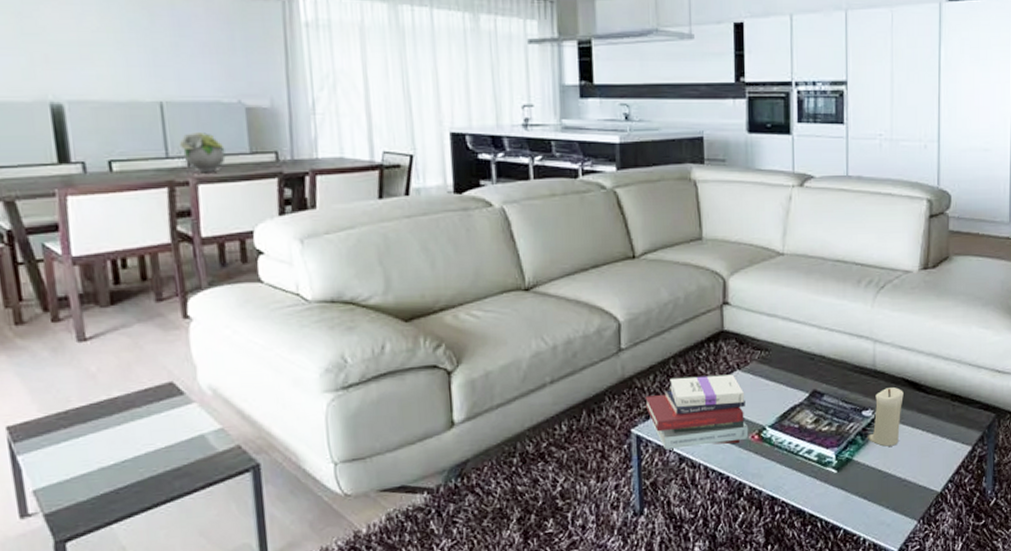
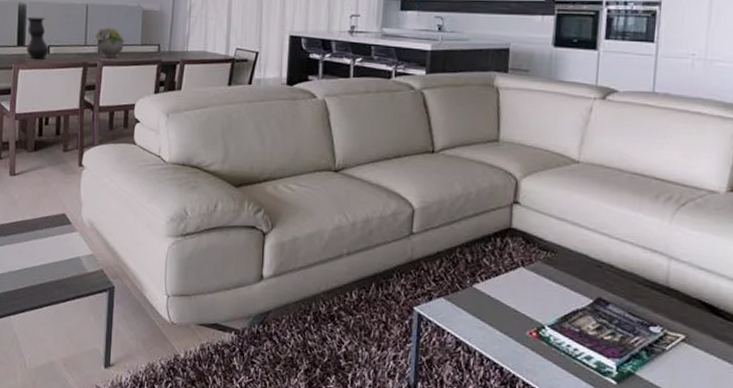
vase: none [66,121,112,180] -> present [26,16,49,59]
books: present [645,374,749,450] -> none [429,265,528,337]
candle: present [867,387,904,447] -> none [653,307,699,368]

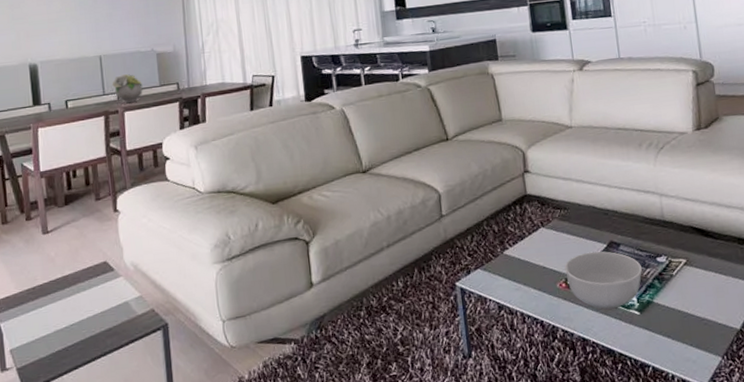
vase: present [26,16,49,59] -> none [39,74,67,116]
bowl: none [539,304,631,373] -> present [564,251,643,311]

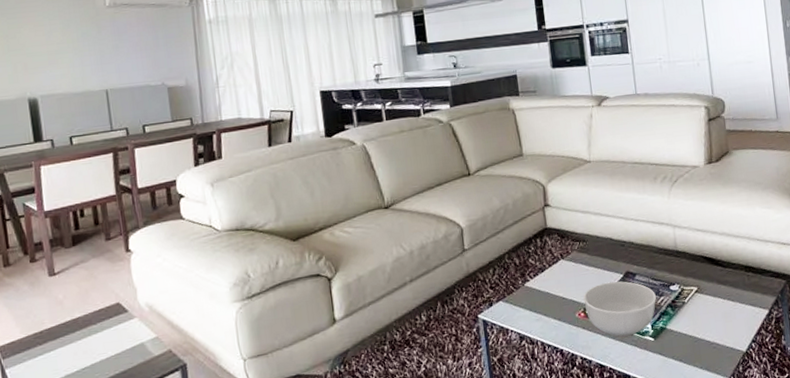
flower arrangement: present [112,74,143,103] -> none [120,108,154,139]

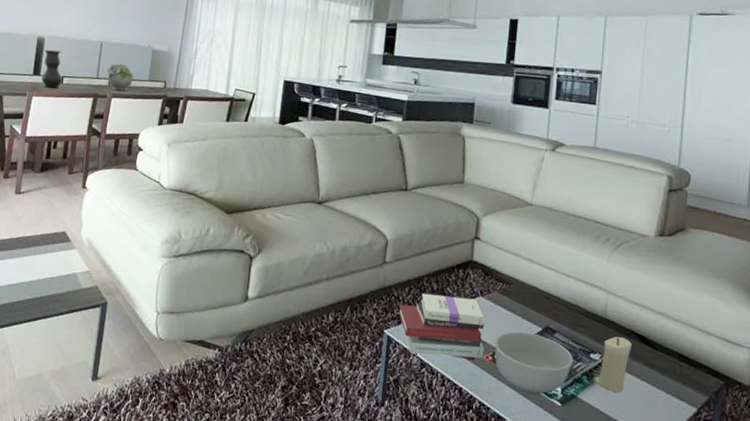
vase: none [40,109,72,153] -> present [41,49,63,89]
flower arrangement: none [120,108,154,139] -> present [106,62,134,91]
books: none [487,263,576,330] -> present [398,293,485,360]
candle: none [676,264,704,315] -> present [593,337,632,392]

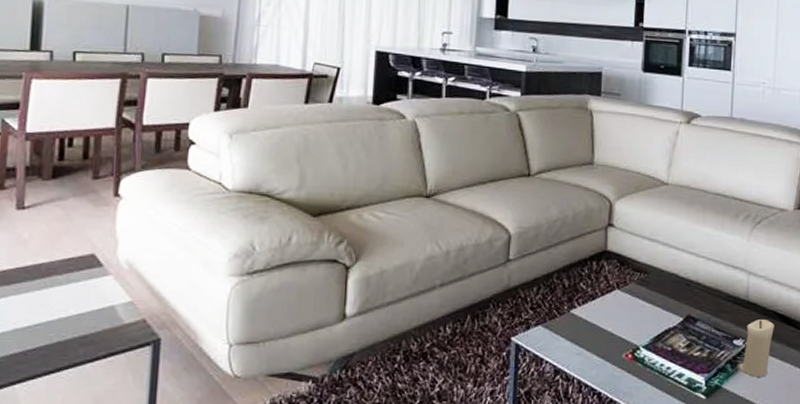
vase: present [41,49,63,89] -> none [42,15,75,68]
flower arrangement: present [106,62,134,91] -> none [137,32,176,68]
books: present [398,293,485,360] -> none [526,291,624,361]
bowl: present [494,331,574,395] -> none [634,324,717,391]

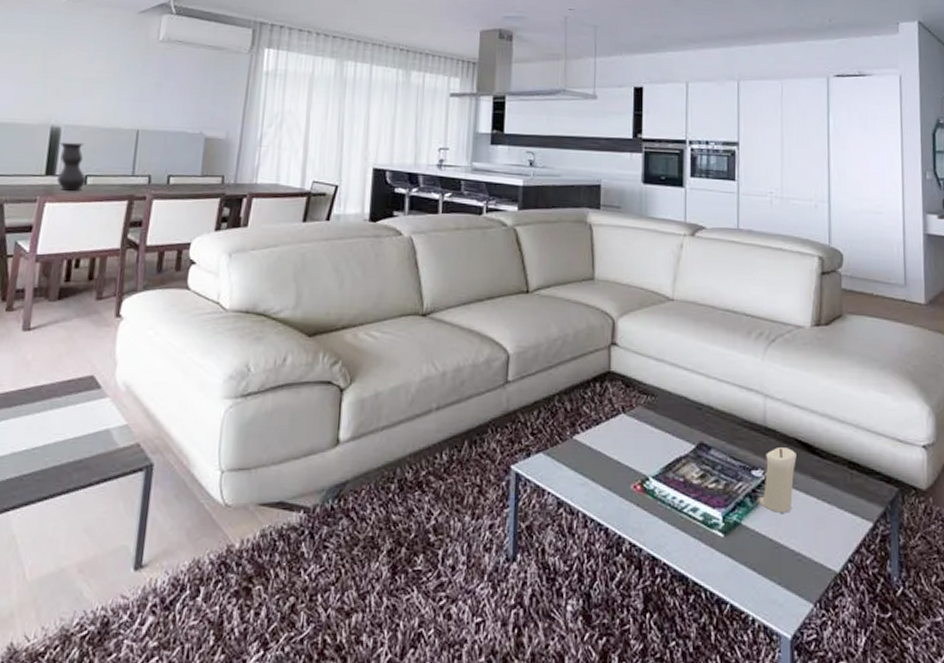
vase: none [42,15,75,68] -> present [56,142,87,191]

